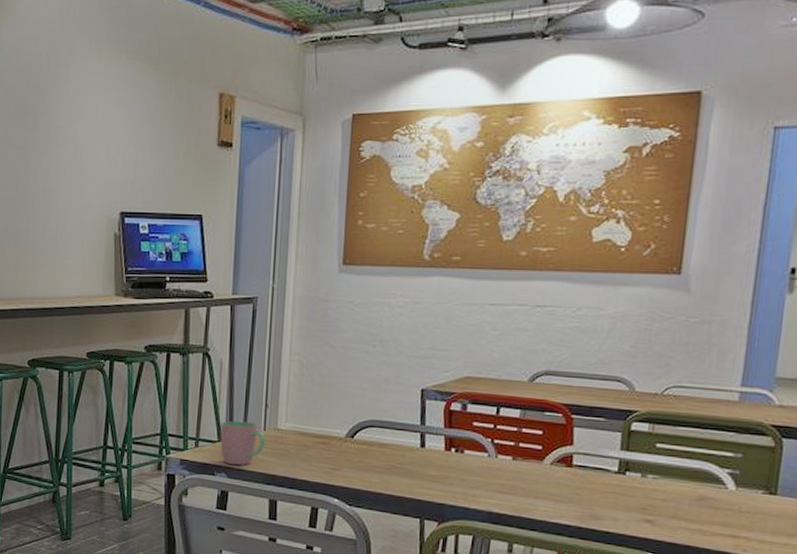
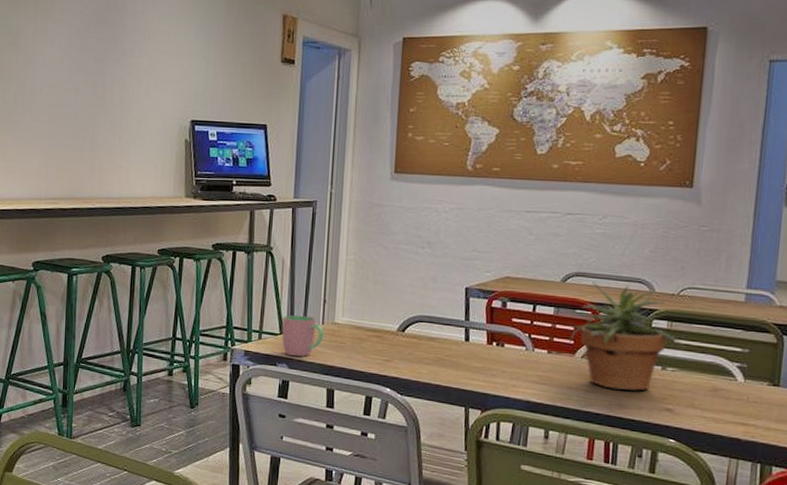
potted plant: none [530,381,669,501] -> present [563,282,685,391]

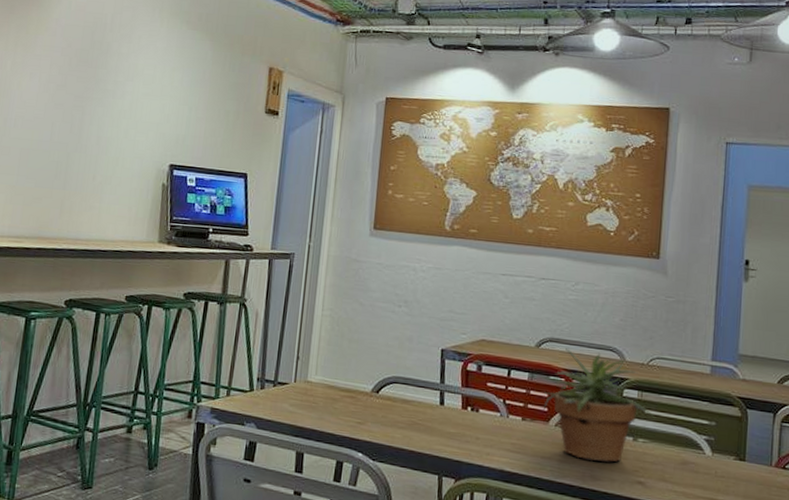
cup: present [282,315,325,357] -> none [251,371,296,416]

